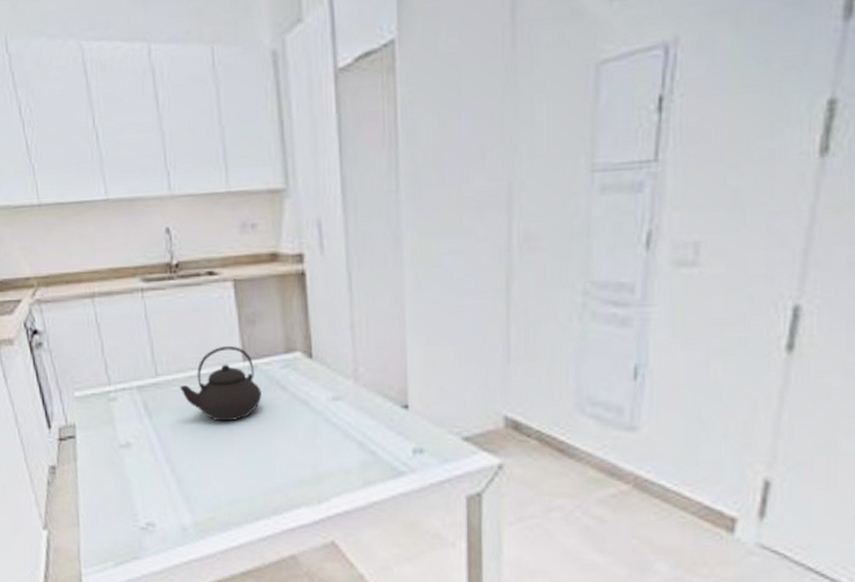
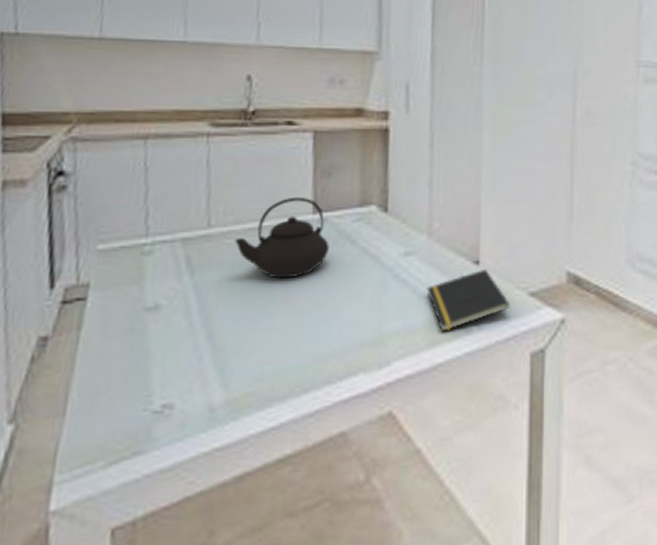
notepad: none [357,413,443,473] -> present [427,268,511,332]

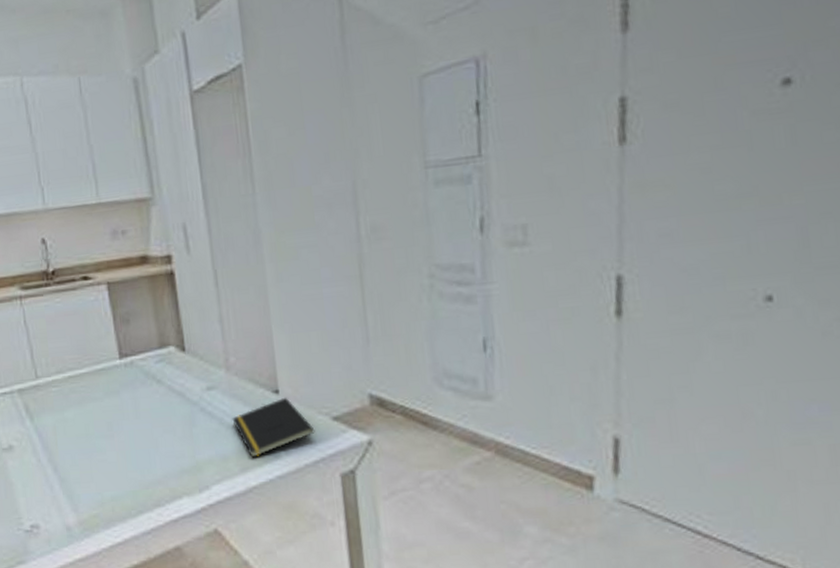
teapot: present [234,196,329,279] -> none [59,344,139,419]

